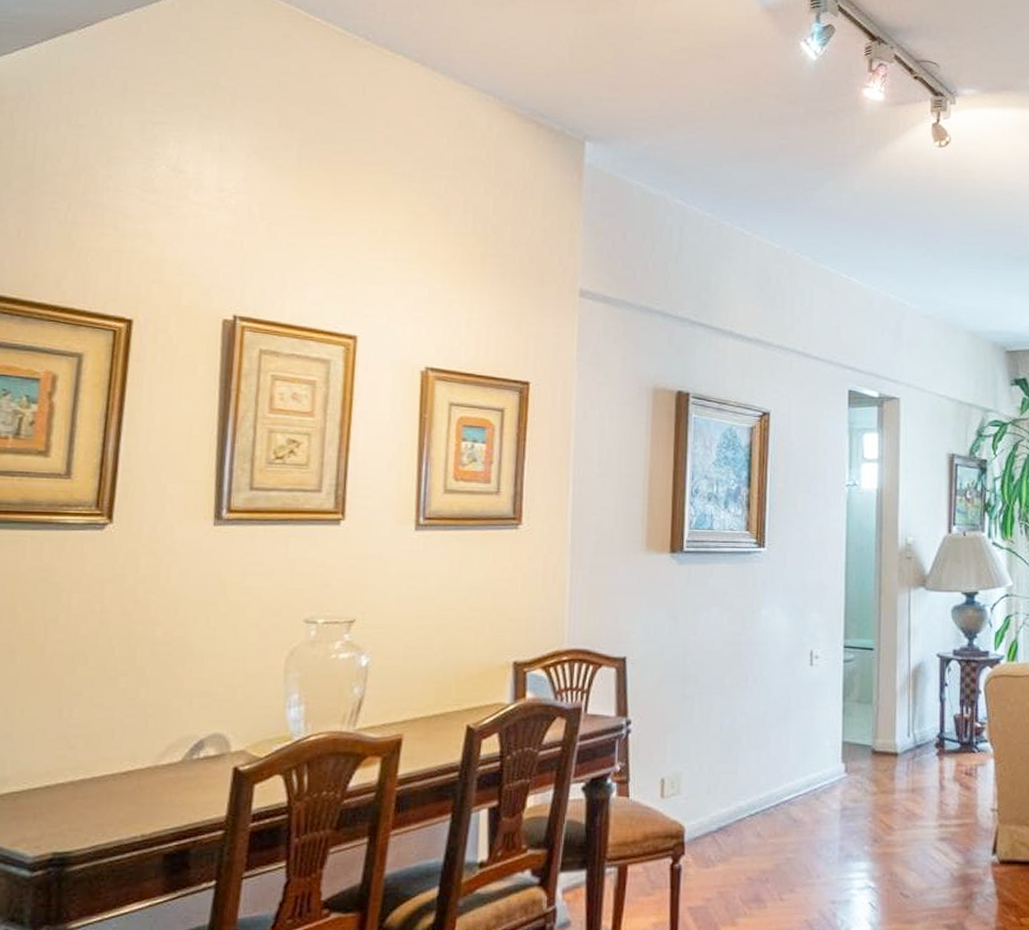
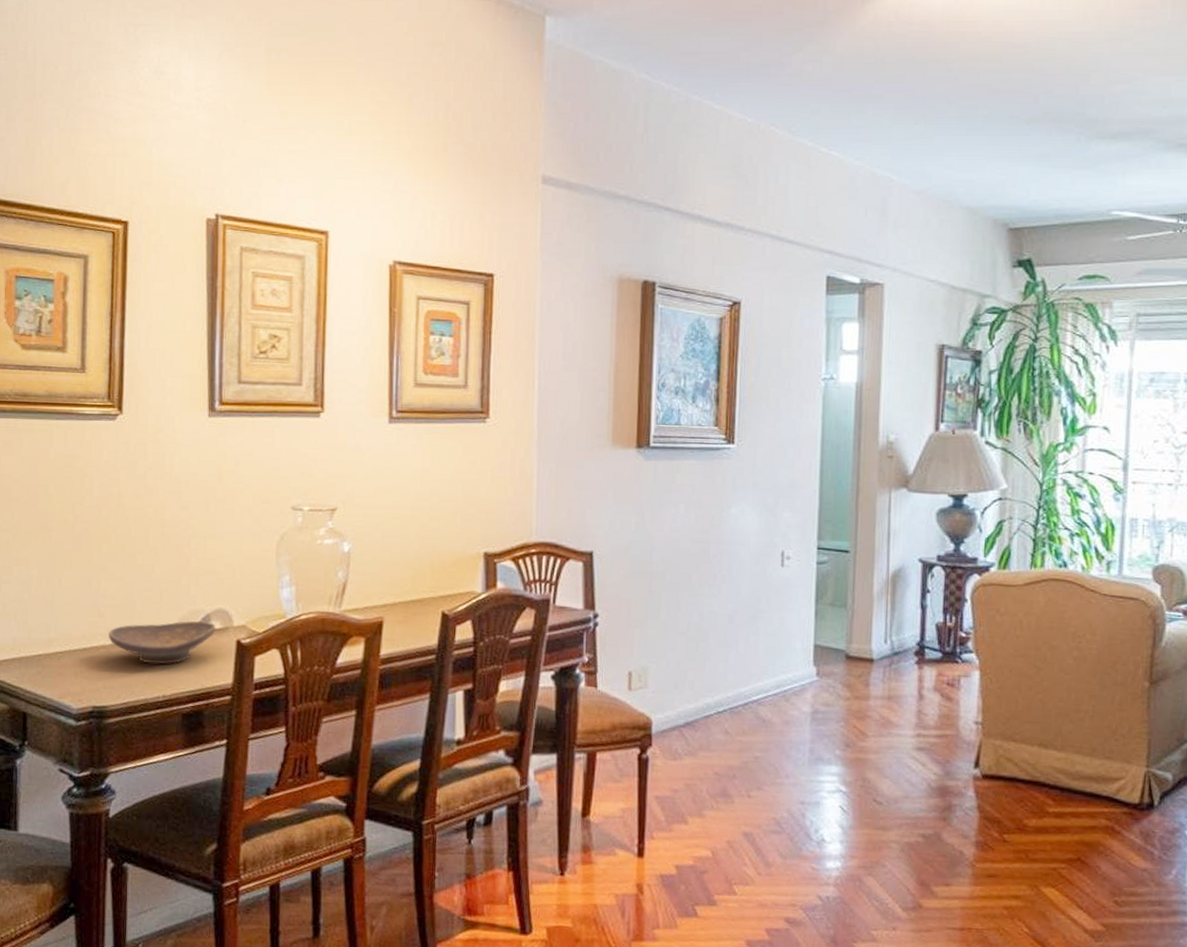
decorative bowl: none [79,748,210,800] -> present [109,621,216,665]

